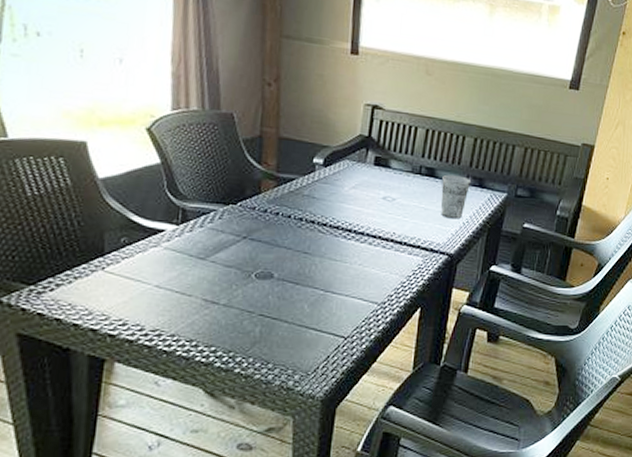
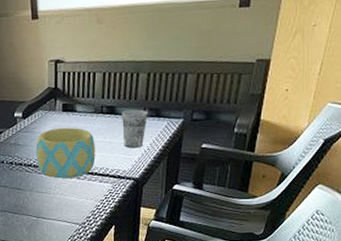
bowl: none [333,184,408,246] -> present [35,128,96,179]

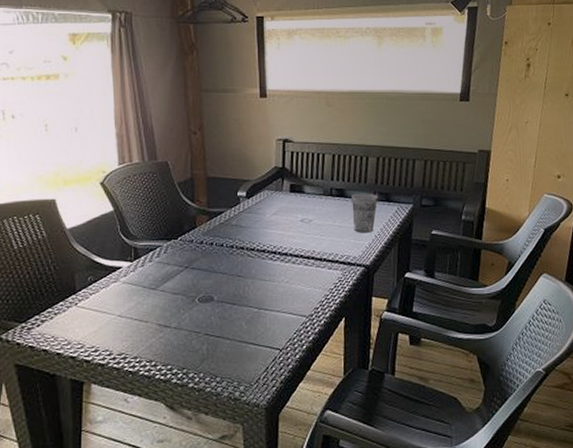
bowl: present [35,128,96,179] -> none [259,210,324,265]

